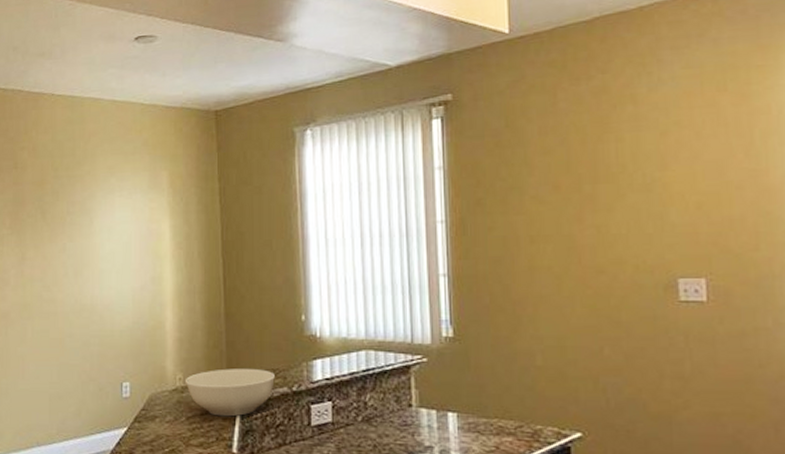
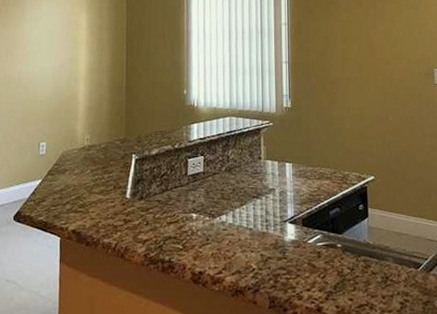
bowl: present [184,368,275,417] -> none [91,131,162,169]

